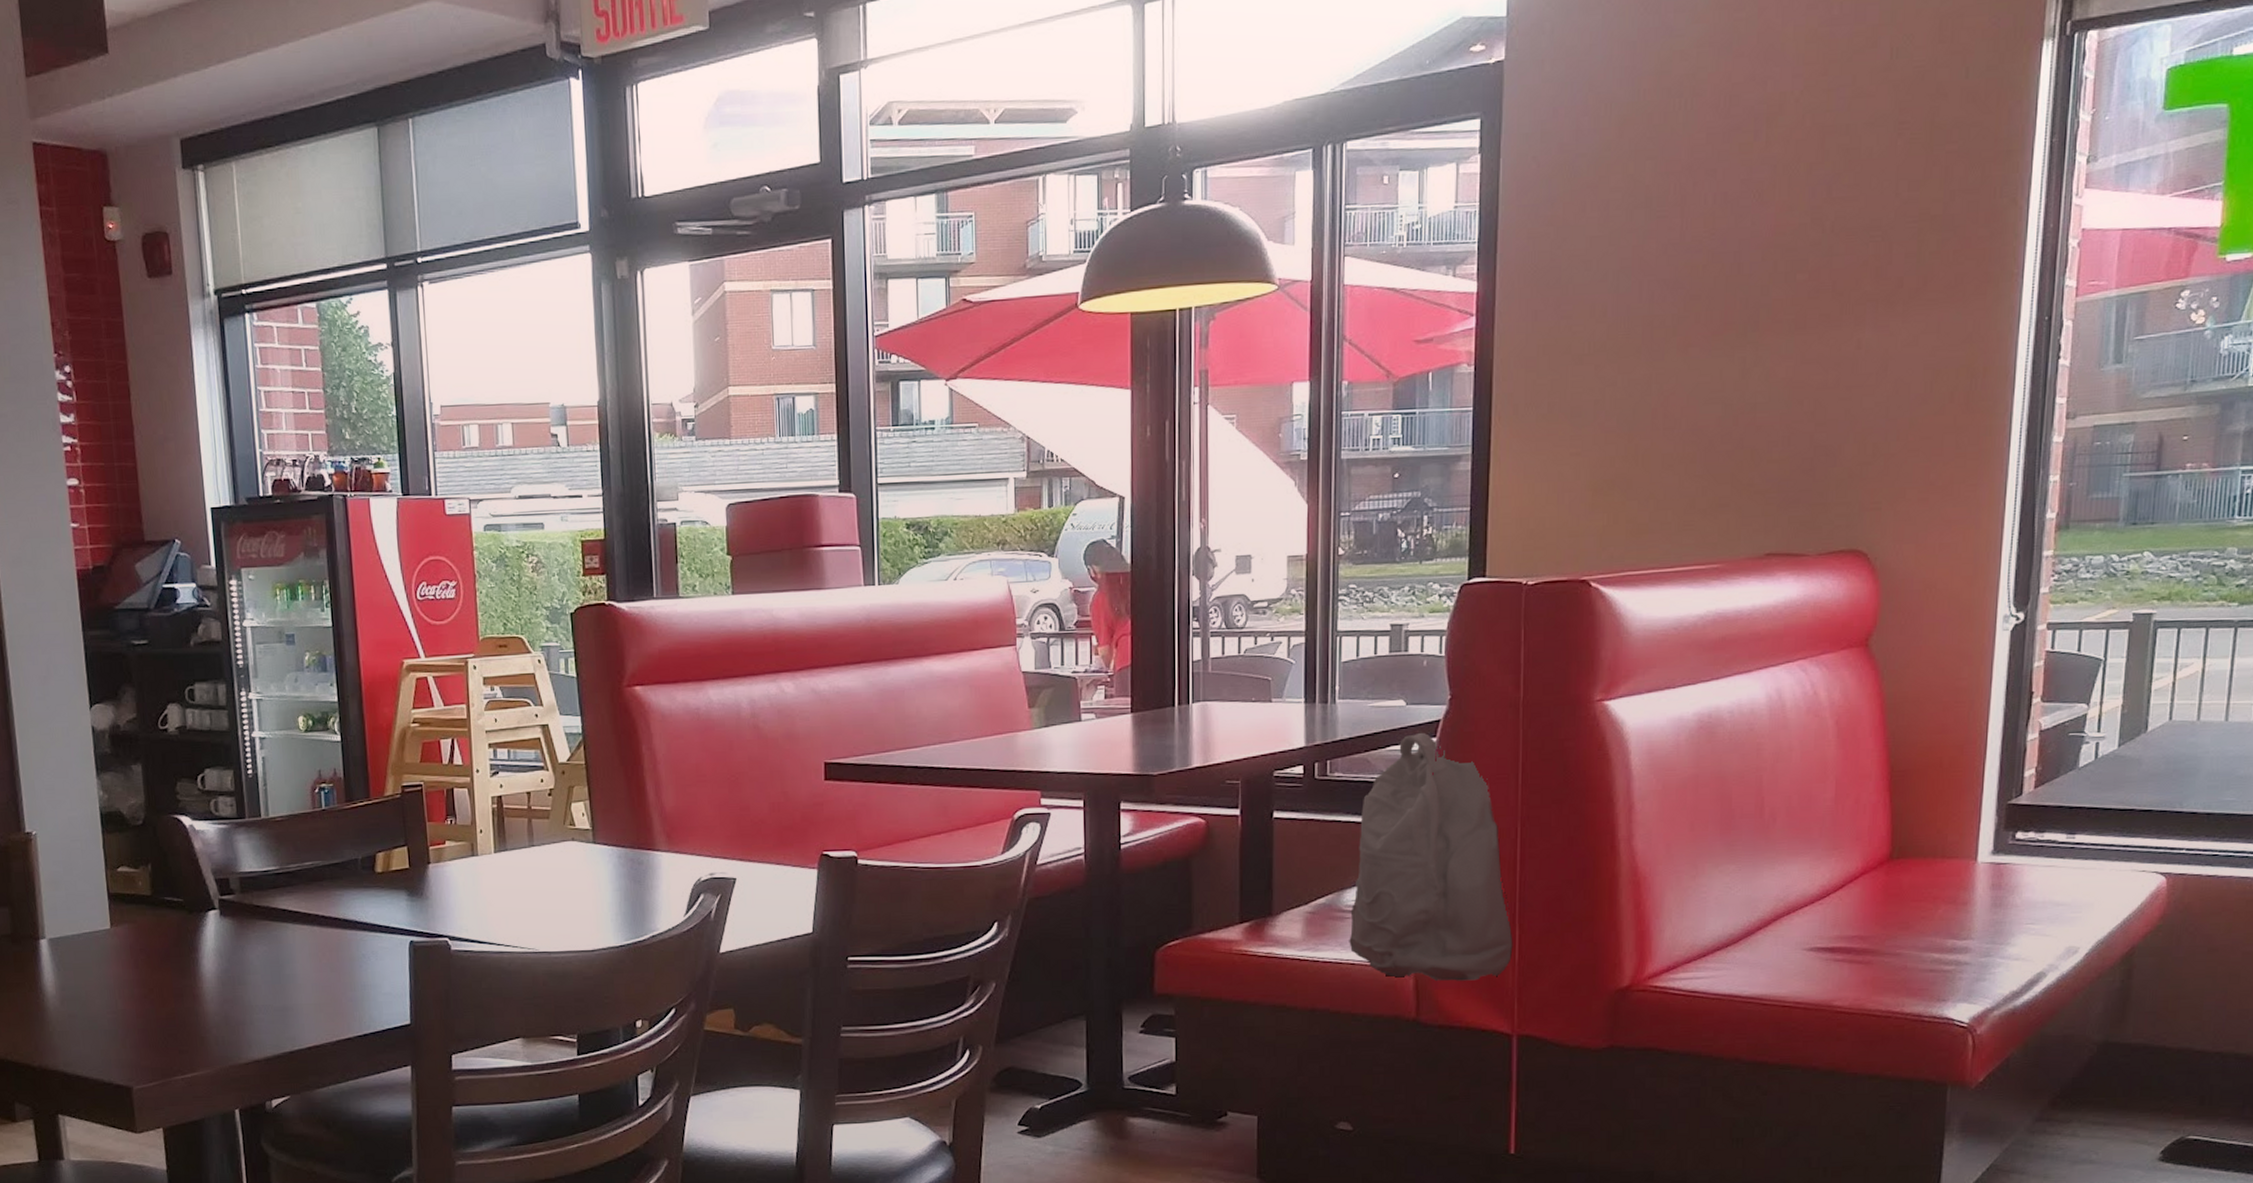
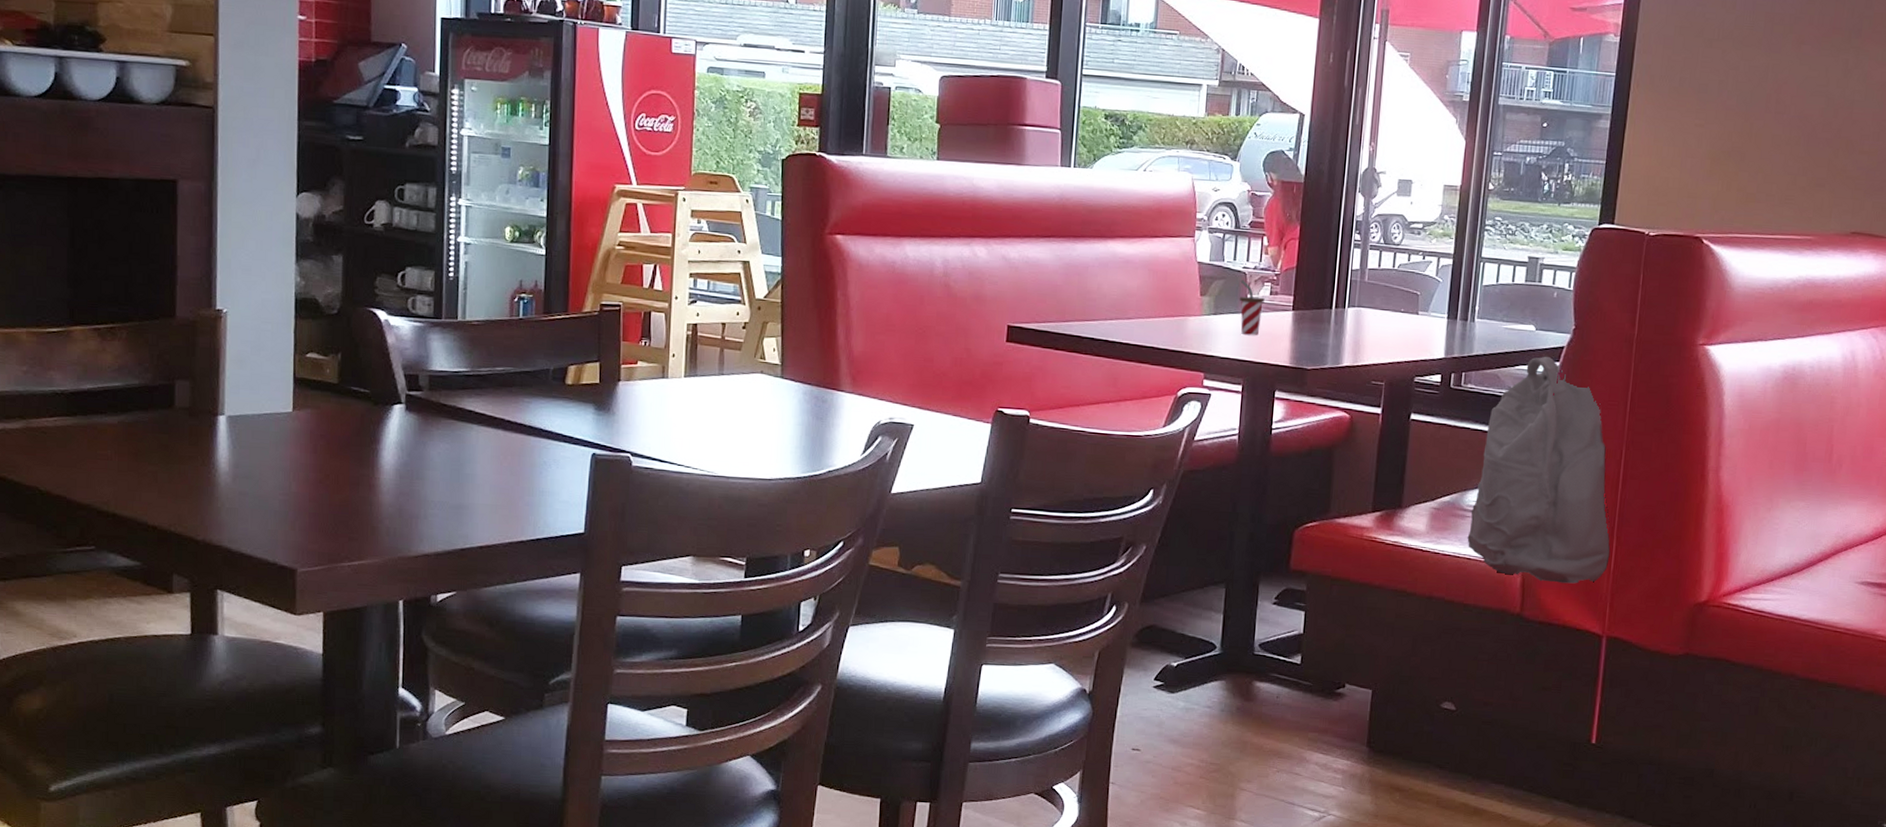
beverage cup: none [1070,685,1099,746] -> present [1239,280,1265,336]

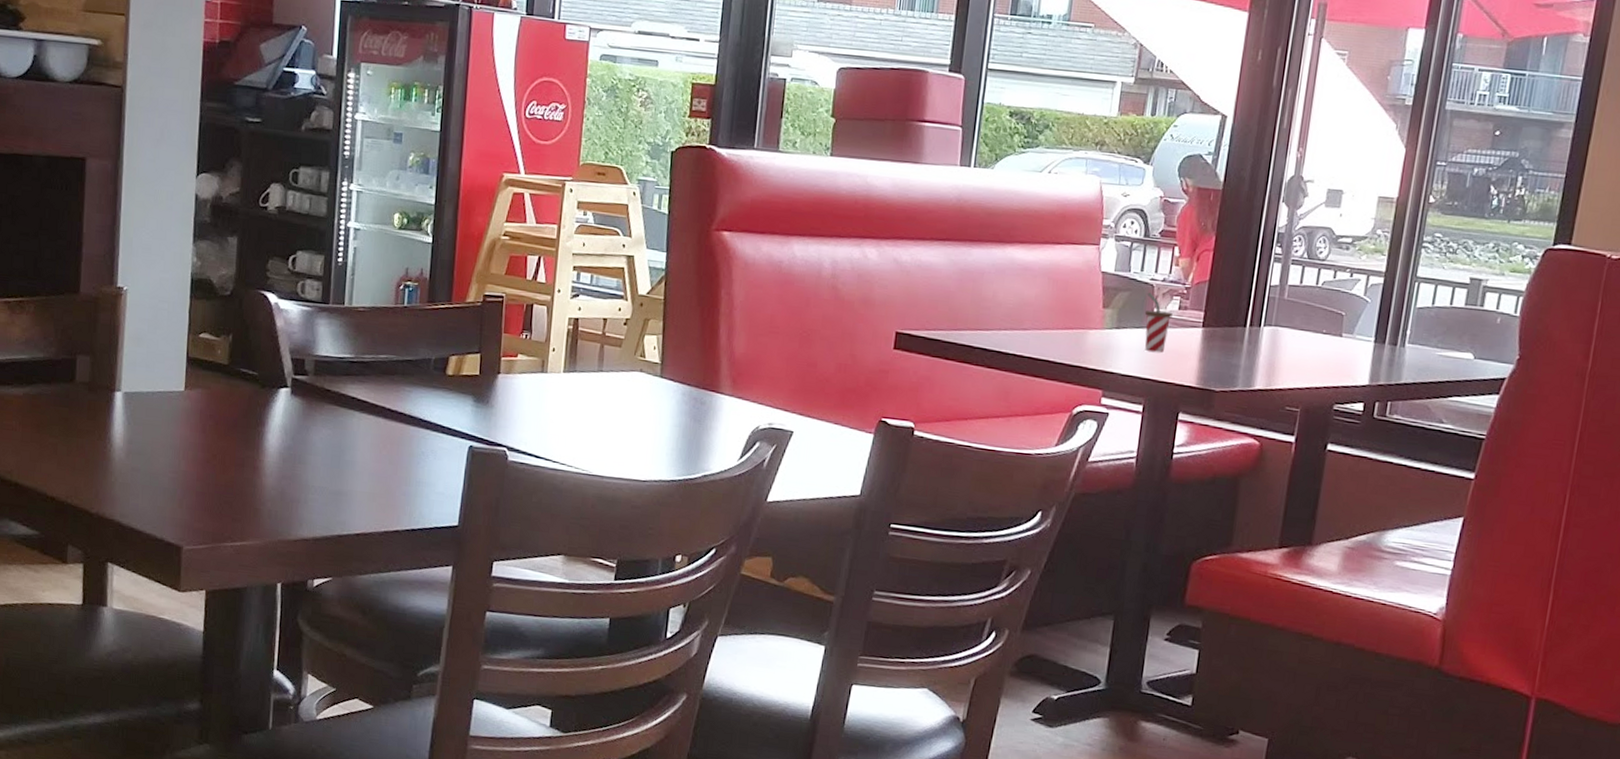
backpack: present [1467,356,1610,584] -> none [1383,387,1548,639]

